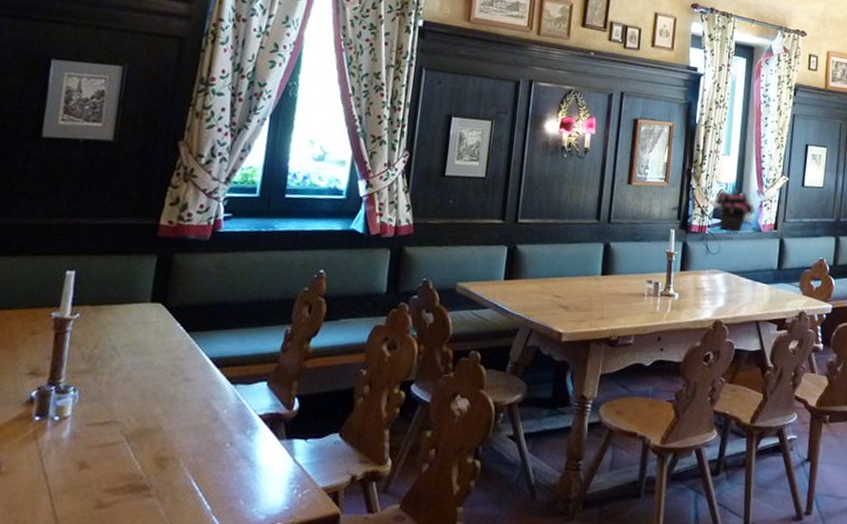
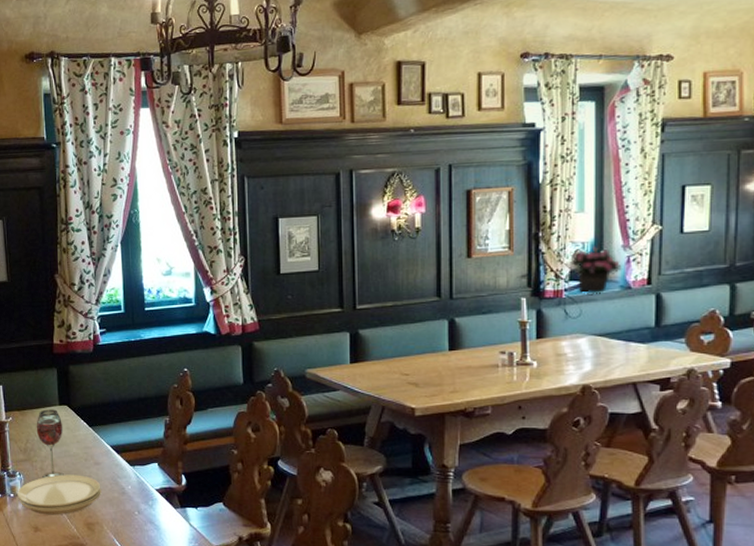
plate: none [63,392,187,447] -> present [17,474,101,515]
wineglass: none [106,306,151,397] -> present [36,409,64,479]

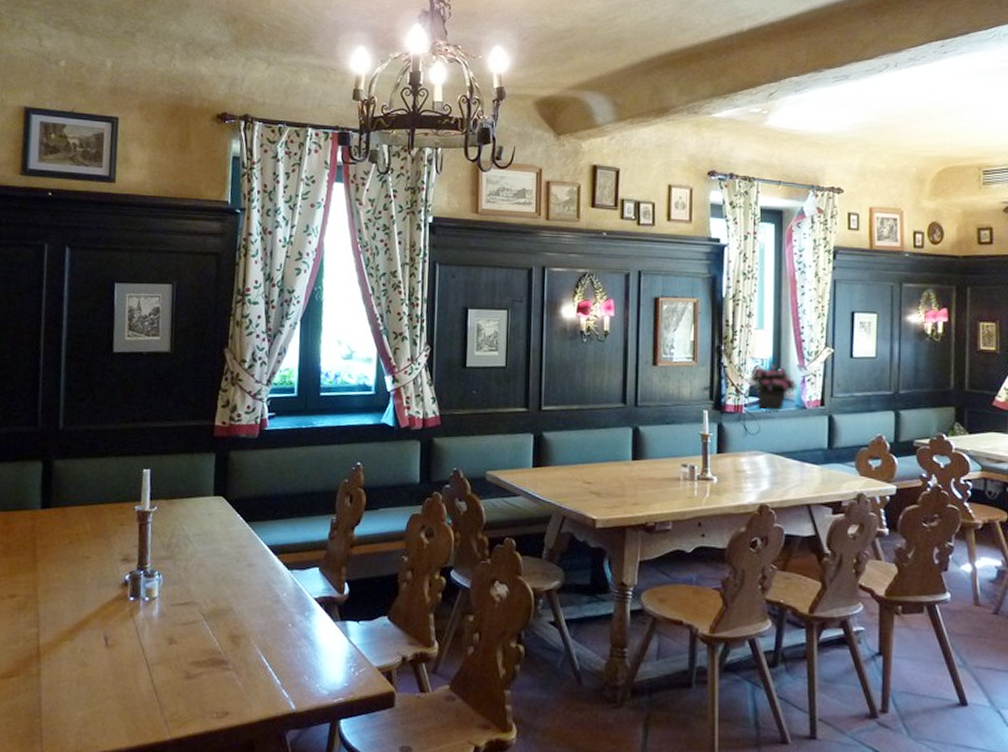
plate: present [17,474,101,515] -> none [153,576,252,625]
wineglass: present [36,409,64,479] -> none [184,499,216,581]

